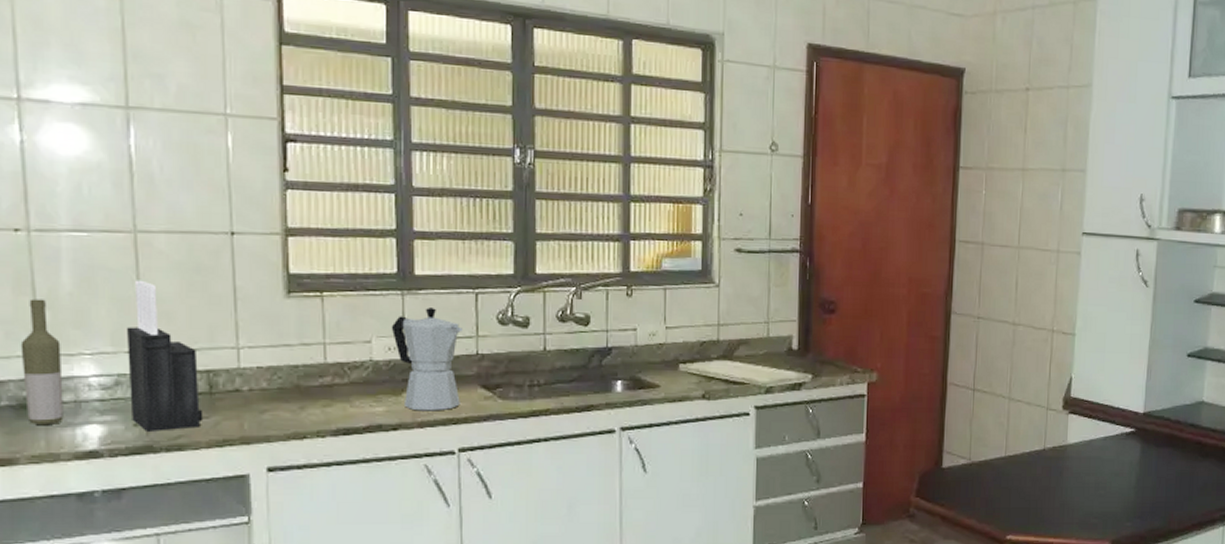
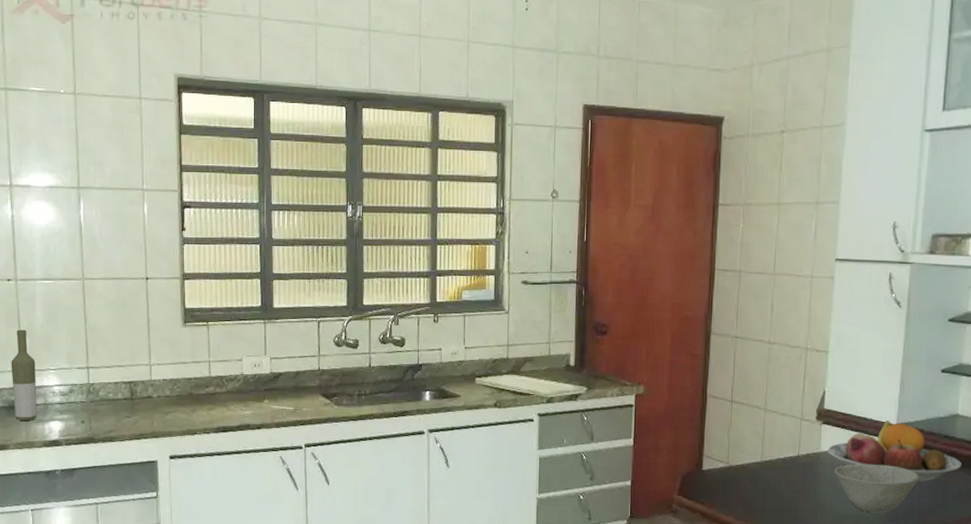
knife block: present [126,280,203,433] -> none [77,315,127,428]
moka pot: present [391,308,463,411] -> none [256,333,308,415]
fruit bowl: none [1075,409,1207,476] -> present [828,421,961,484]
bowl: none [1081,456,1165,509] -> present [834,463,919,513]

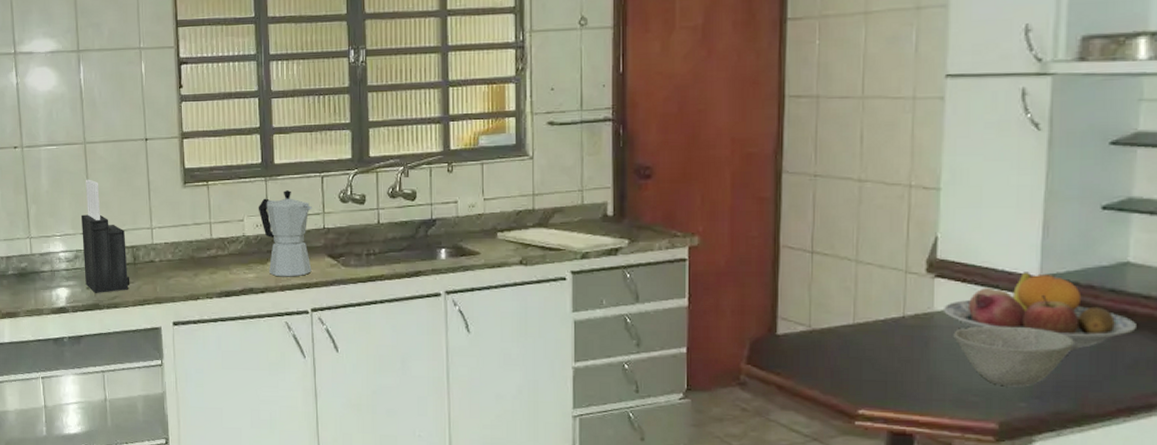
bottle: present [11,329,37,422] -> none [19,196,45,289]
knife block: none [77,315,127,428] -> present [80,179,130,294]
moka pot: none [256,333,308,415] -> present [258,190,312,277]

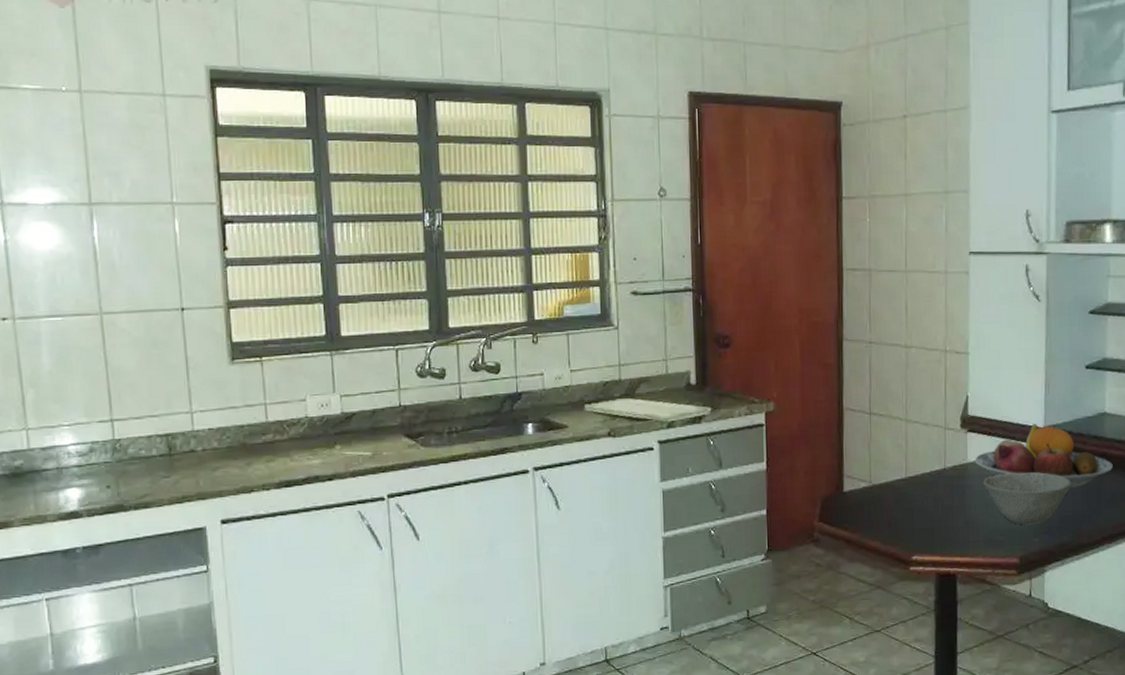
knife block: present [80,179,130,294] -> none [97,356,165,493]
moka pot: present [258,190,312,277] -> none [322,365,387,462]

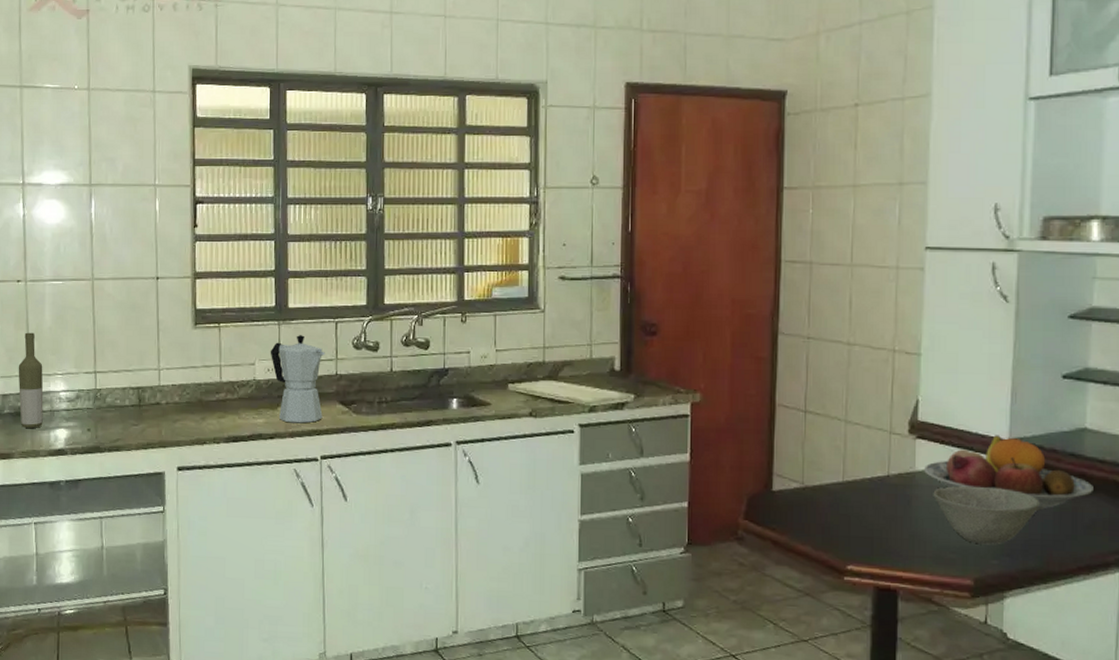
bottle: none [11,378,48,491] -> present [18,332,43,429]
moka pot: none [322,365,387,462] -> present [270,335,325,424]

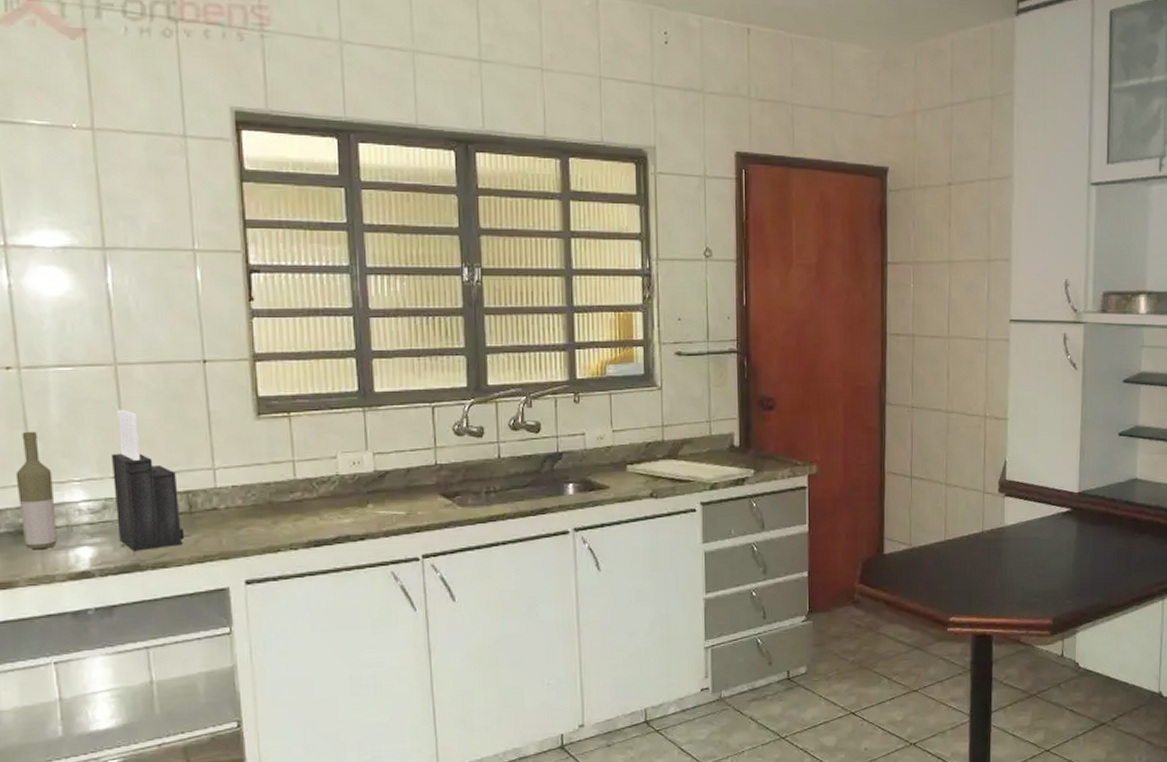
knife block: none [84,316,134,436] -> present [110,409,185,552]
moka pot: present [270,335,325,424] -> none [354,422,422,521]
fruit bowl: present [924,435,1093,511] -> none [1012,489,1143,553]
bowl: present [933,485,1040,545] -> none [1019,535,1102,587]

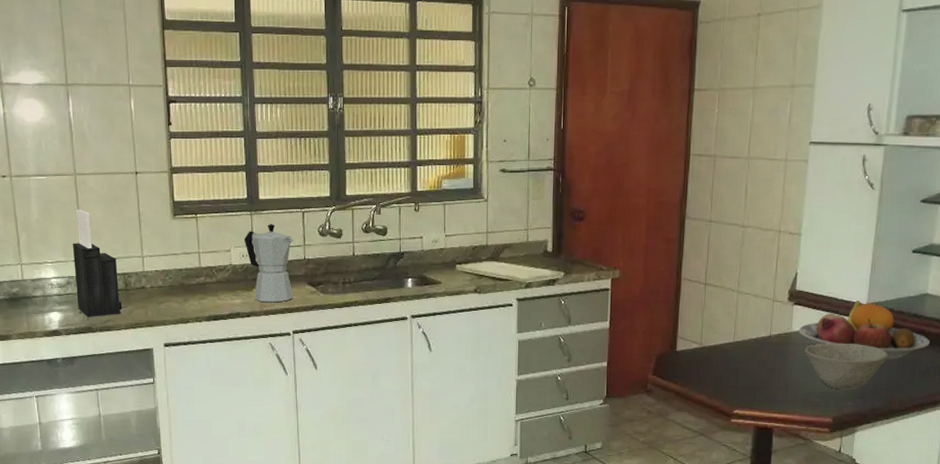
bottle: present [15,431,57,550] -> none [9,224,37,313]
moka pot: none [354,422,422,521] -> present [244,224,294,303]
fruit bowl: none [1012,489,1143,553] -> present [799,301,930,361]
bowl: none [1019,535,1102,587] -> present [805,342,888,390]

